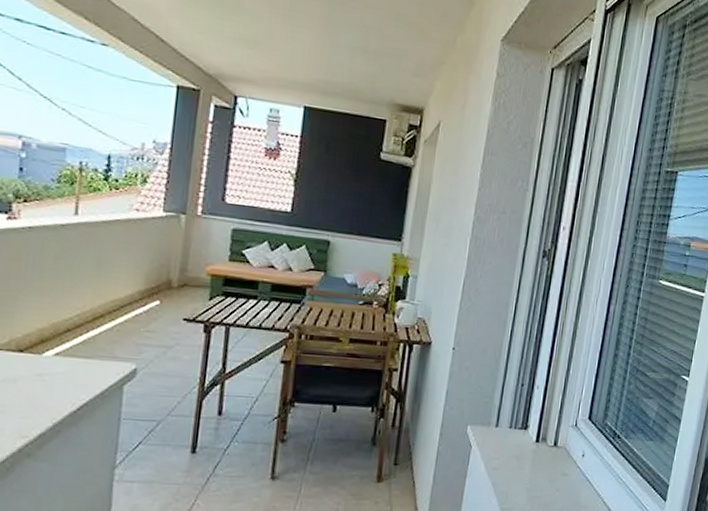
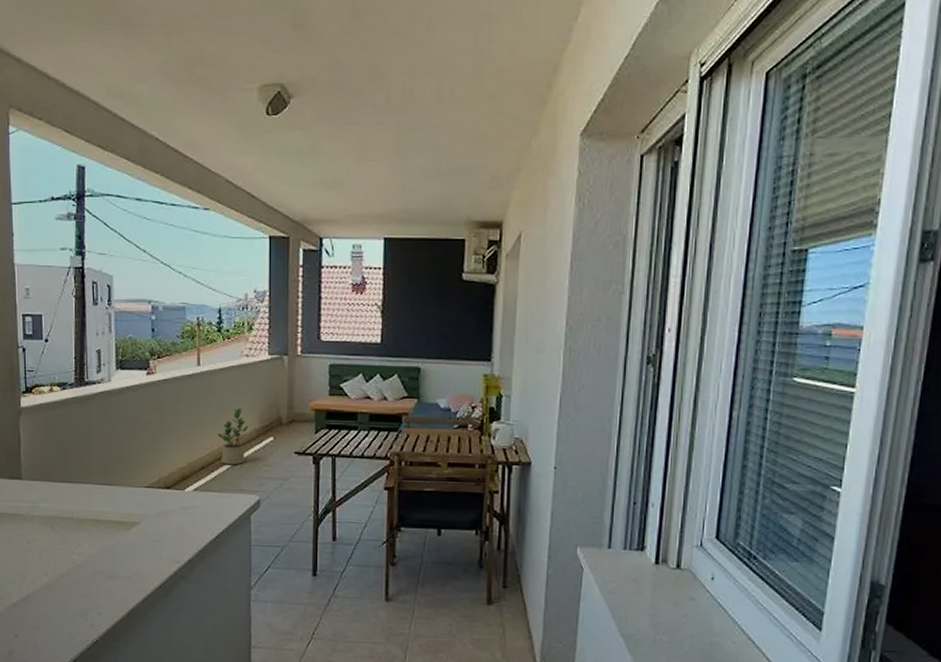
potted plant: none [91,265,132,328] -> present [217,407,249,464]

